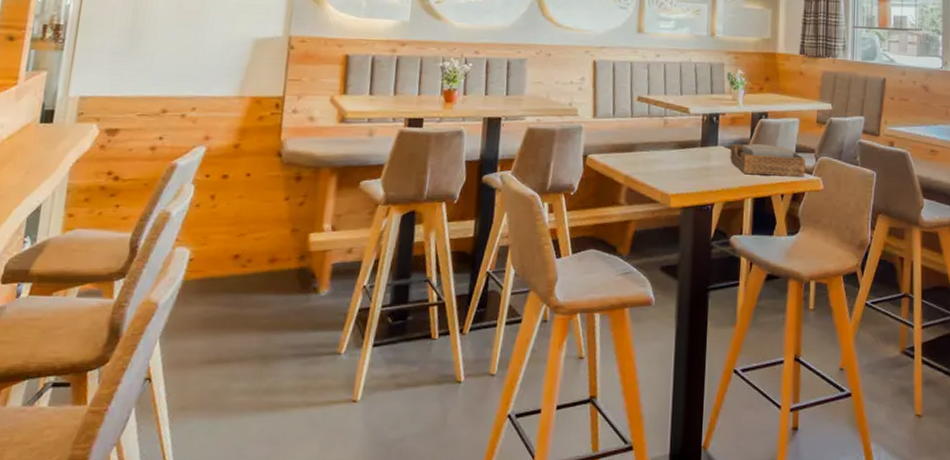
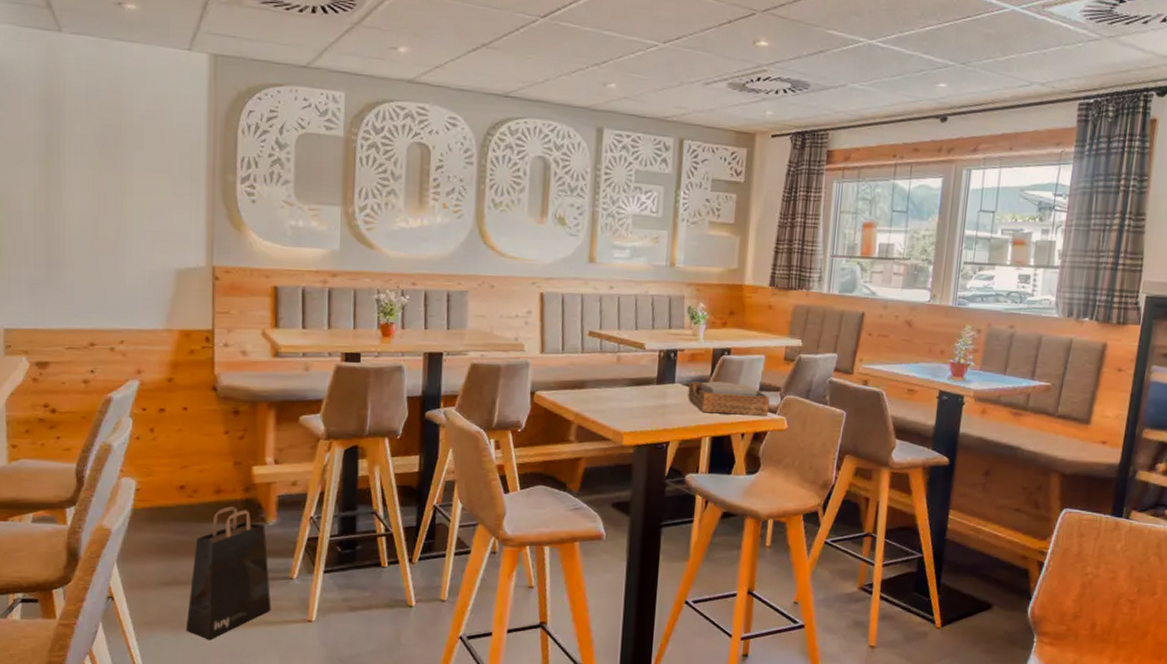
shopping bag: none [223,276,317,426] -> present [185,506,272,641]

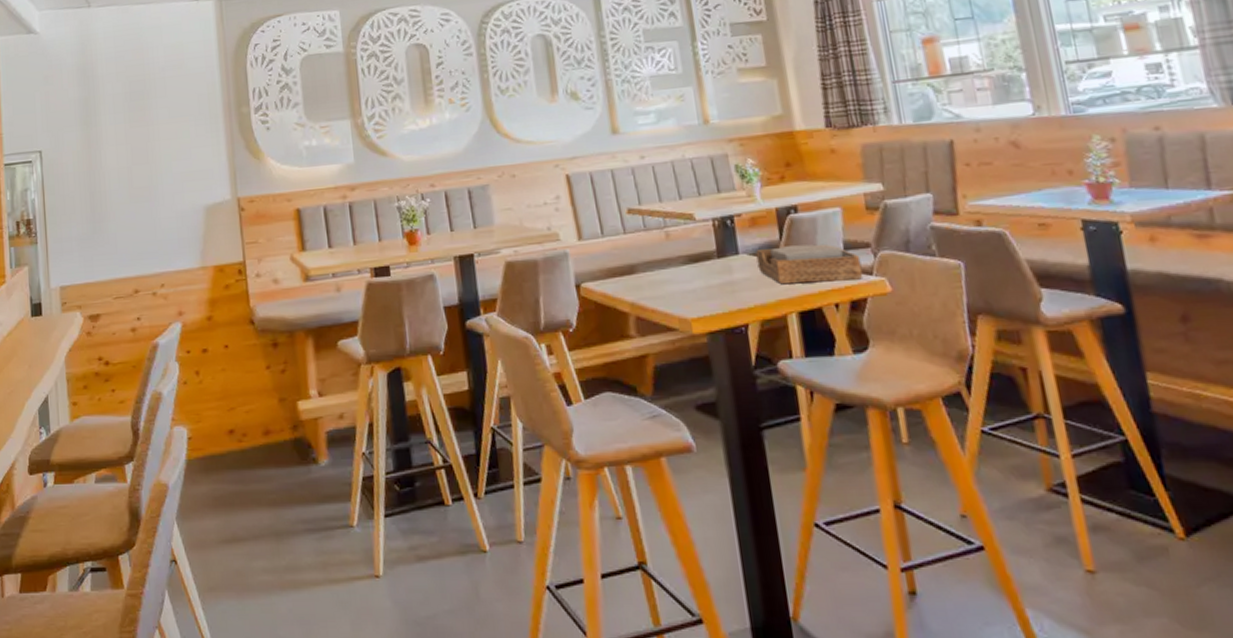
shopping bag: present [185,506,272,641] -> none [250,448,335,606]

